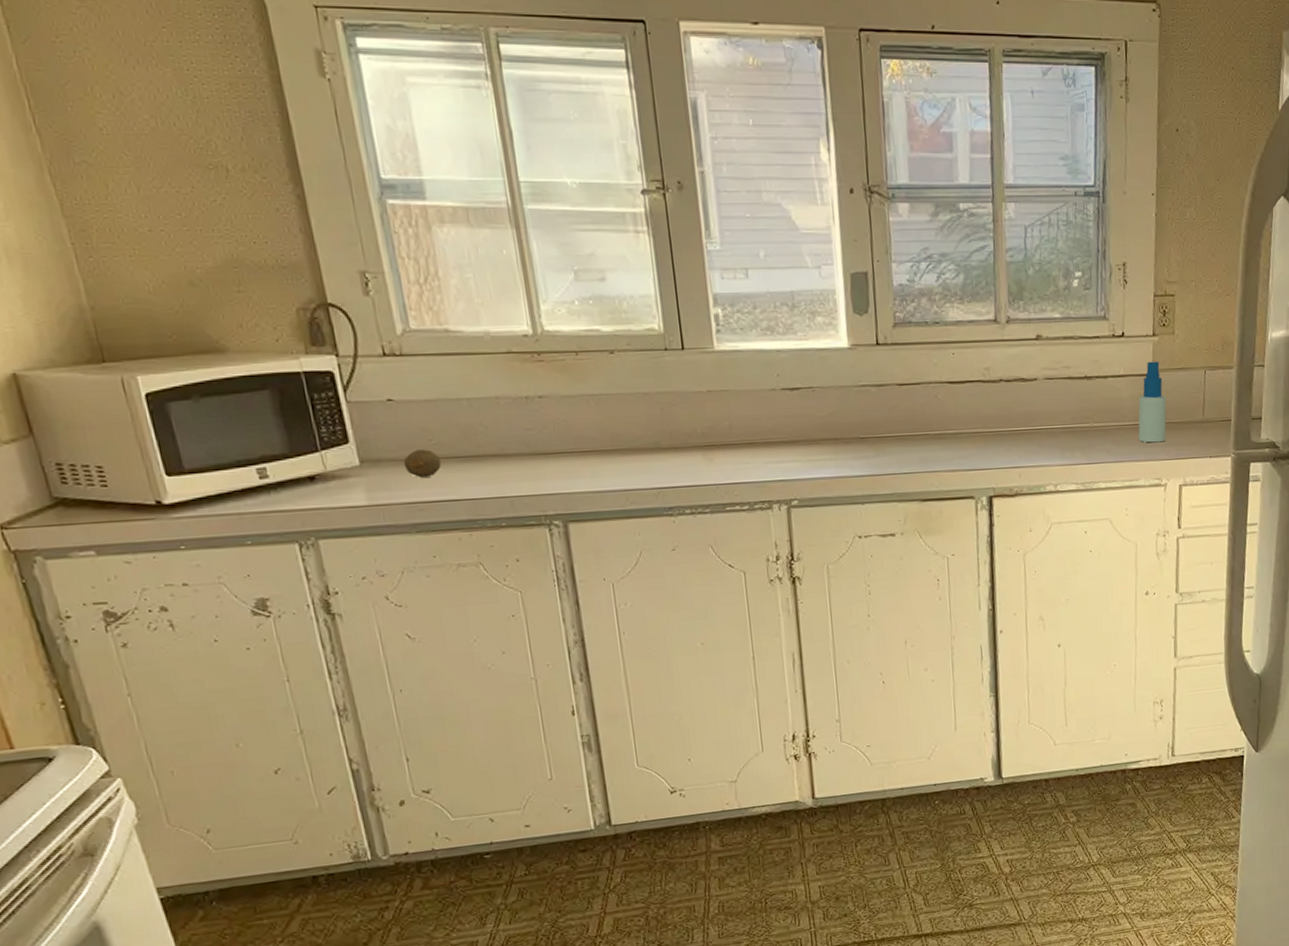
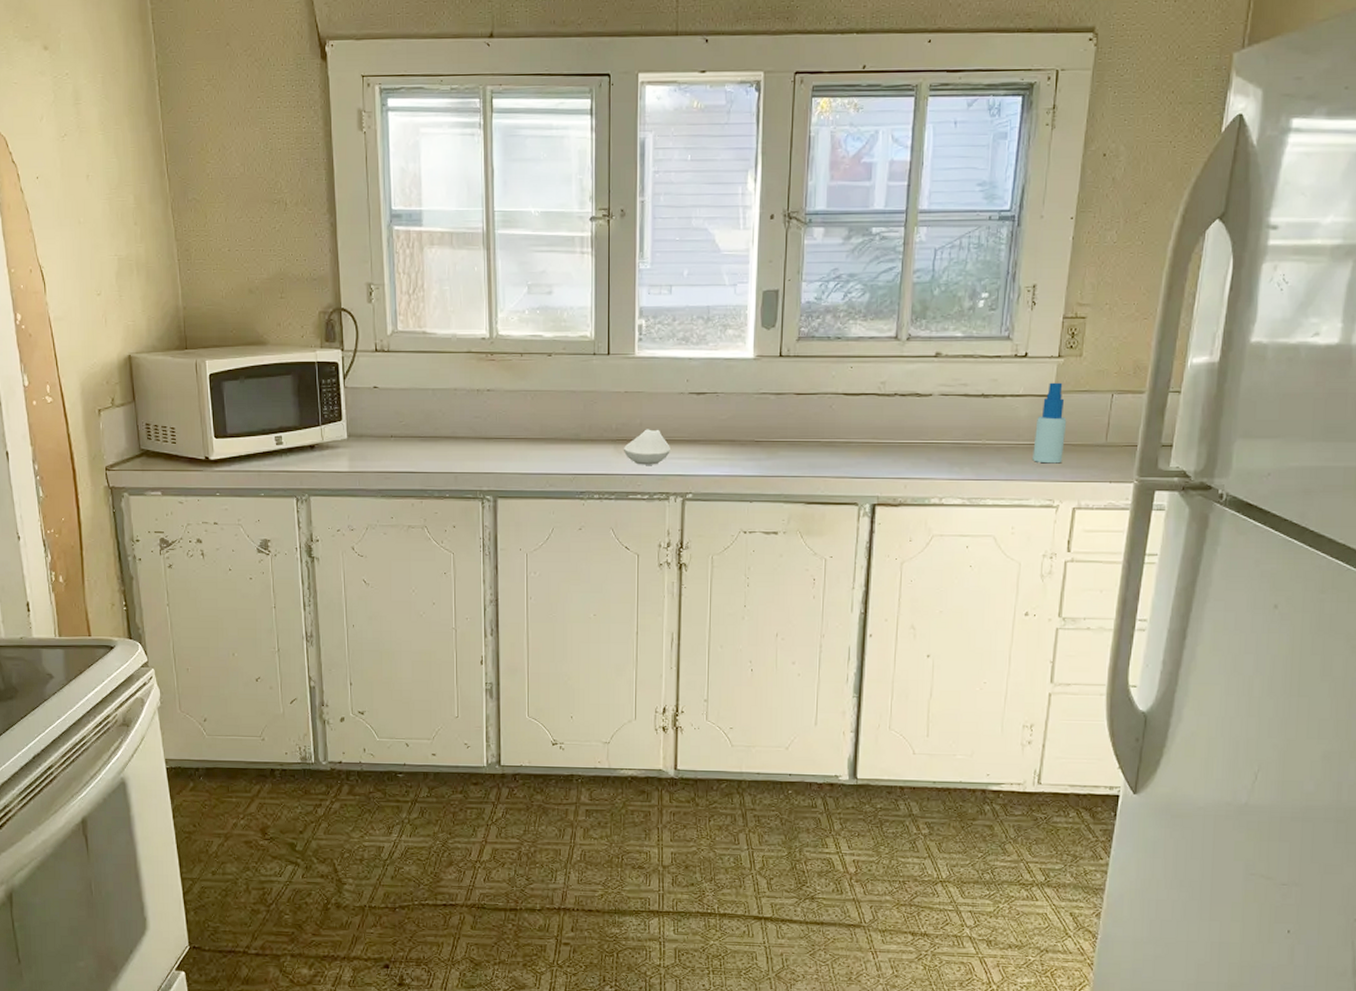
fruit: present [403,449,441,478] -> none [379,429,406,452]
spoon rest: none [712,431,768,473] -> present [623,429,670,465]

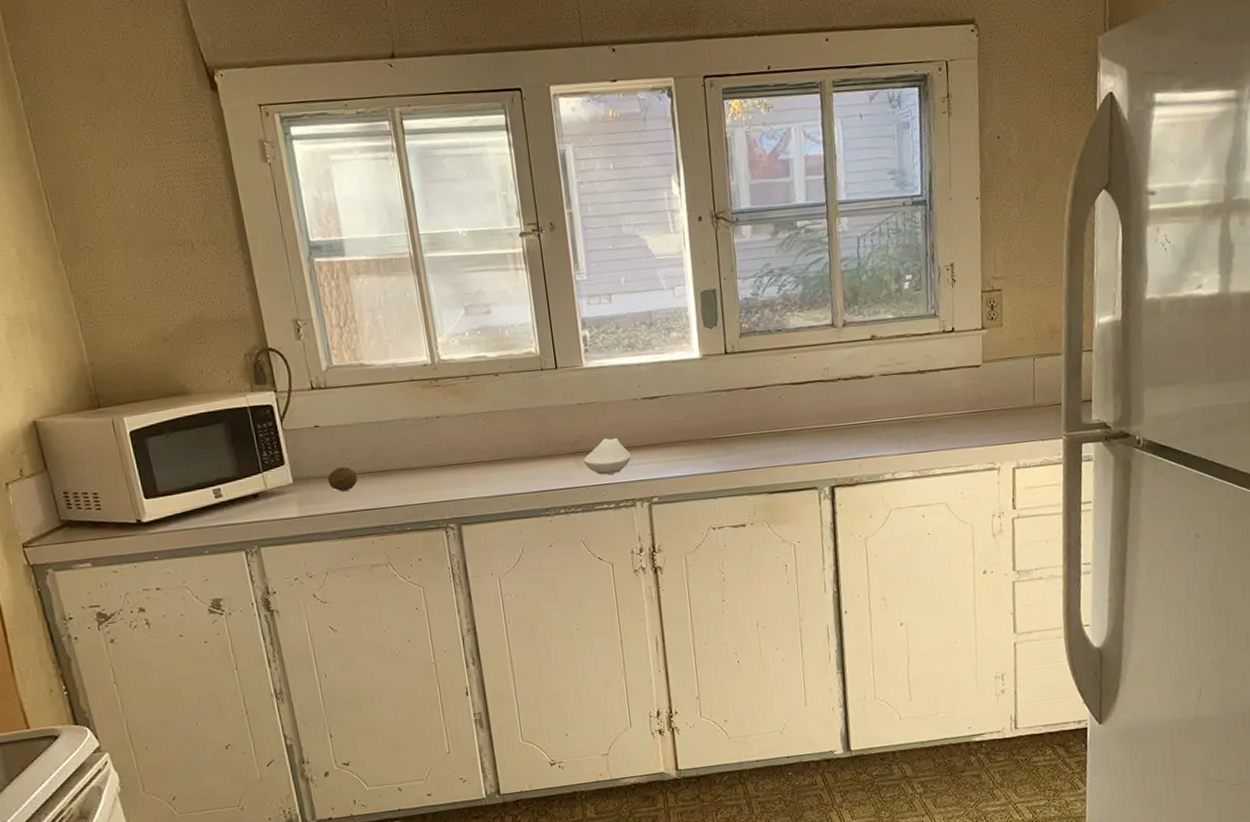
fruit: none [379,429,406,452] -> present [327,467,358,491]
spray bottle: present [1033,382,1067,464] -> none [970,352,998,430]

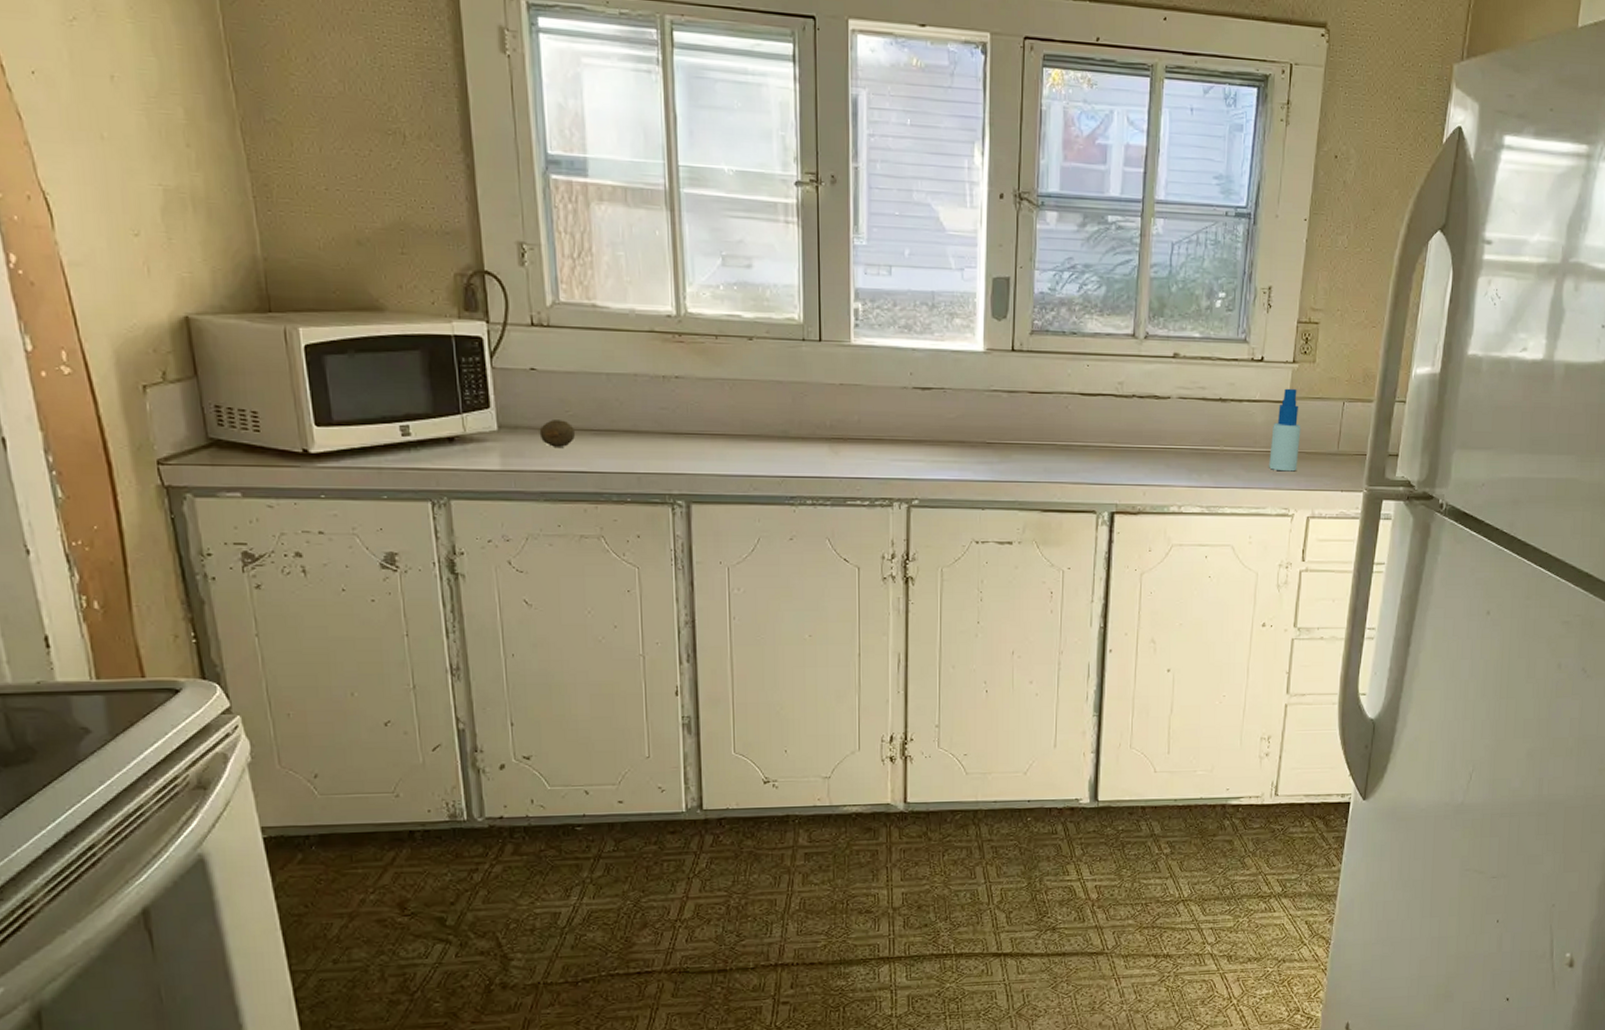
spoon rest: present [583,437,631,475] -> none [839,427,893,467]
spray bottle: none [970,352,998,430] -> present [1269,388,1301,472]

